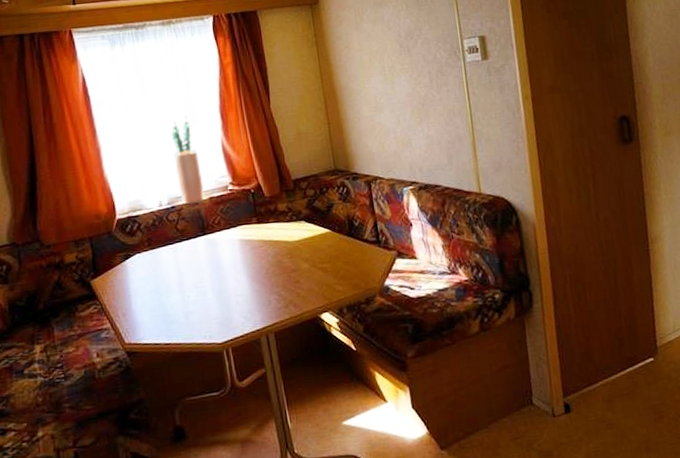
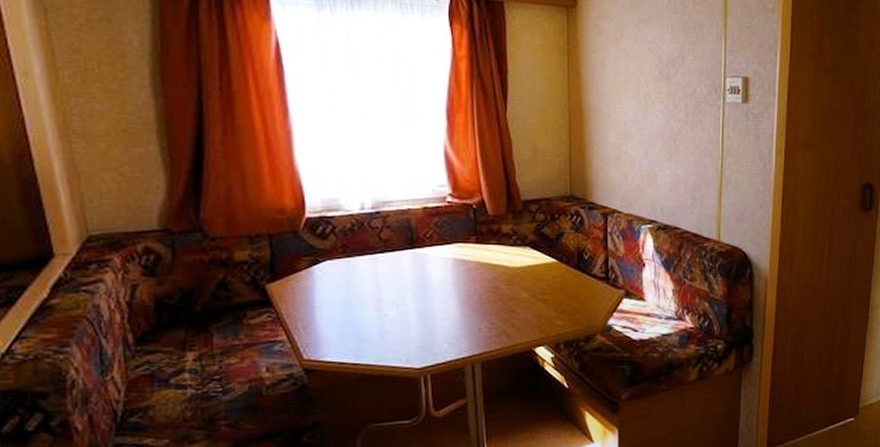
vase: present [171,116,205,205] -> none [384,110,417,212]

